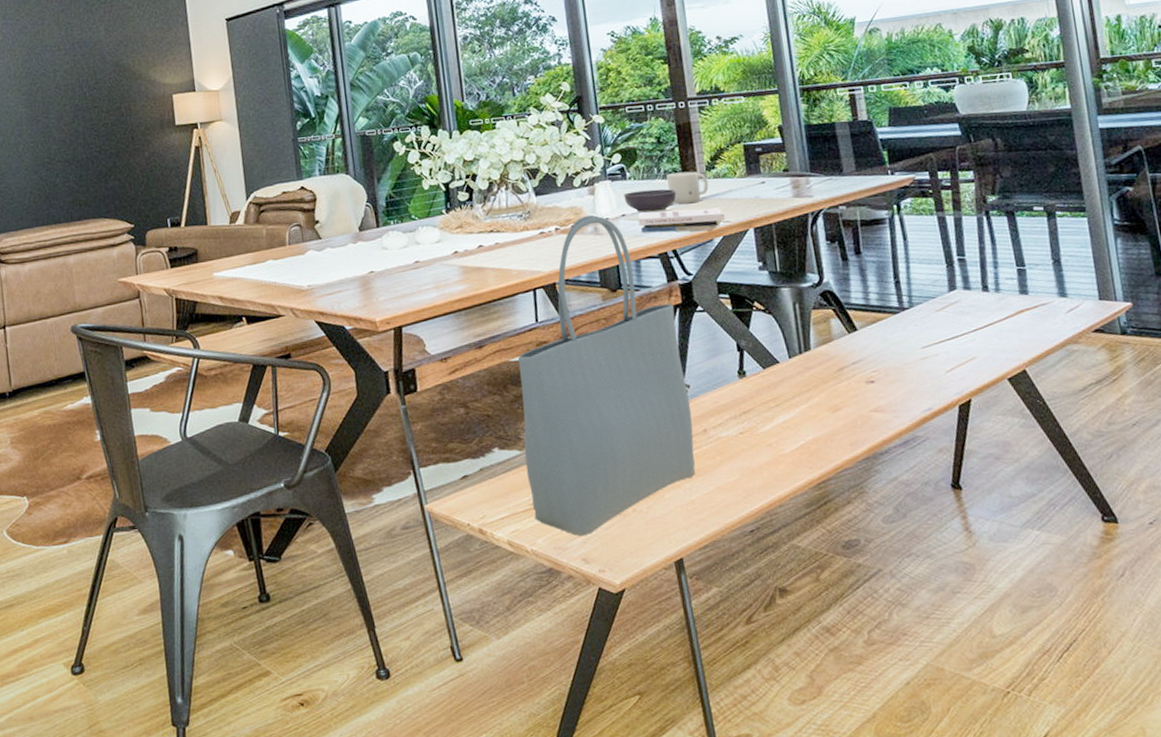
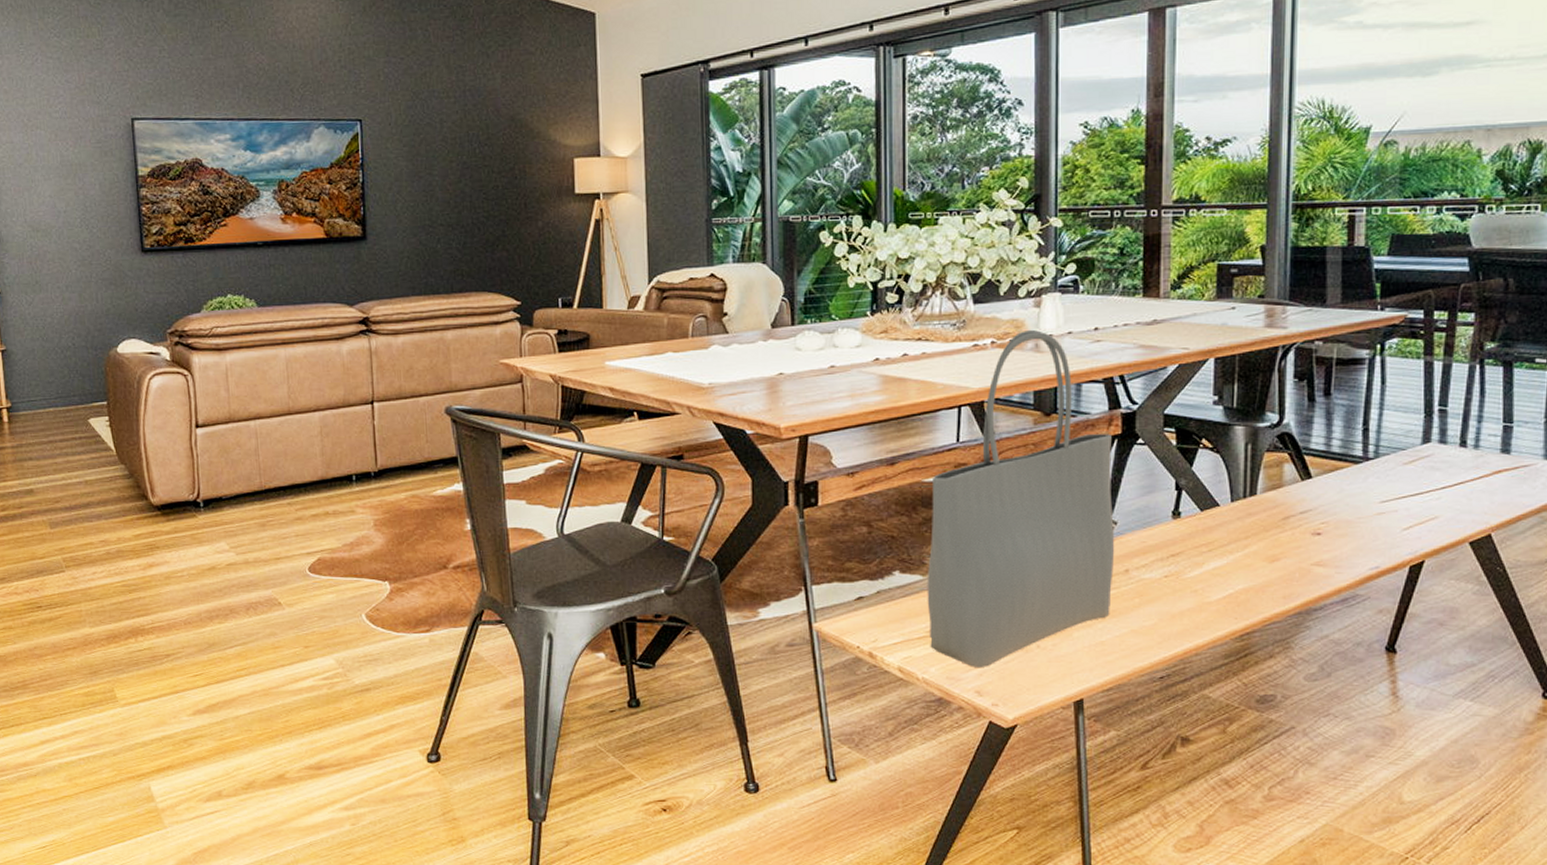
bowl: present [623,189,677,213] -> none [1072,306,1134,333]
books: present [638,207,726,233] -> none [1085,331,1185,357]
mug: present [666,171,709,204] -> none [1125,289,1172,326]

